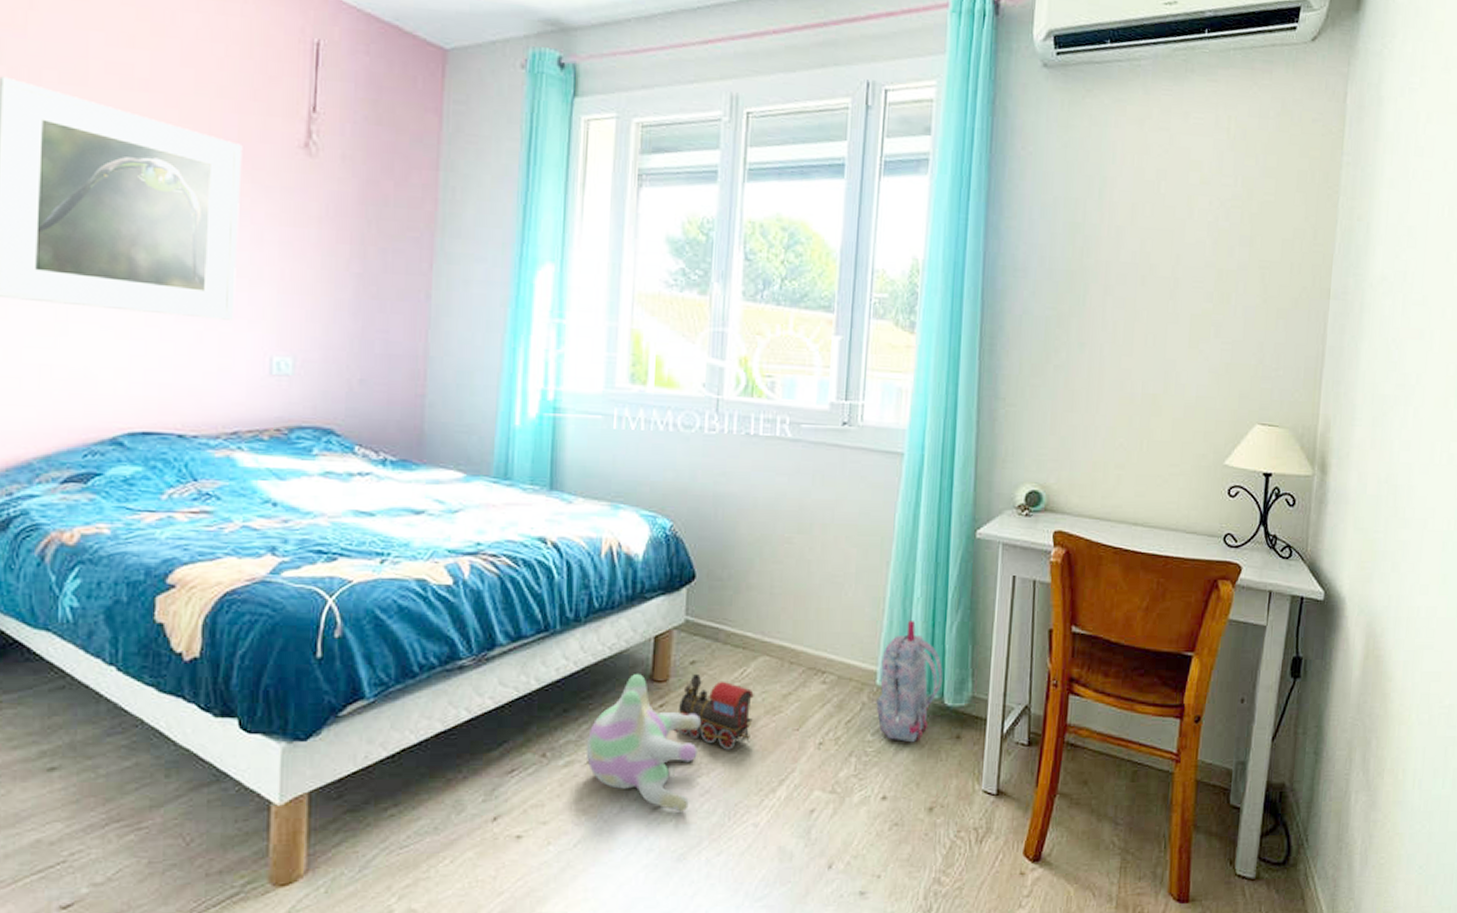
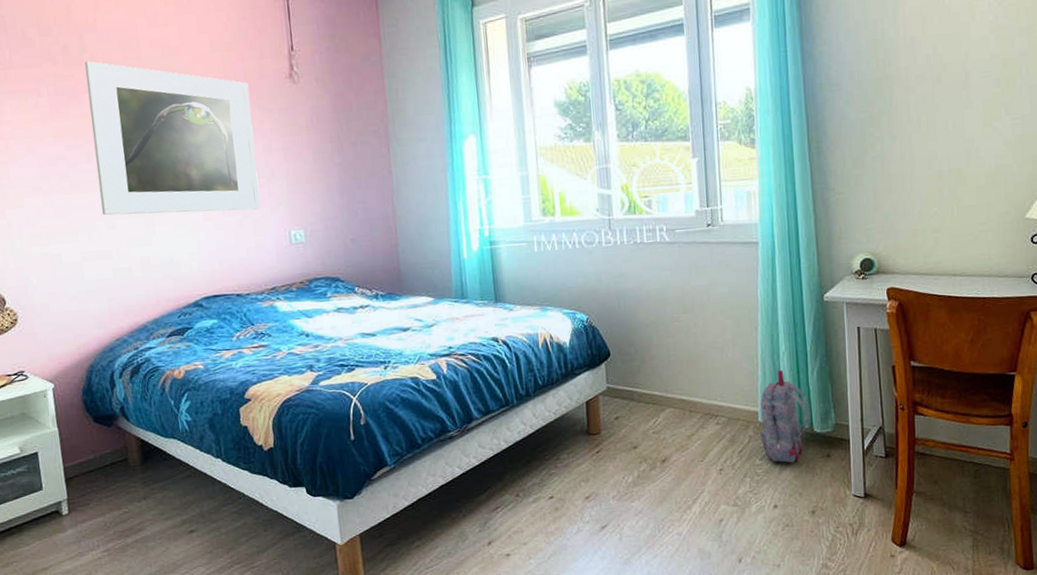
plush toy: present [585,674,701,812] -> none [546,430,629,529]
toy train: present [675,674,754,750] -> none [610,426,667,481]

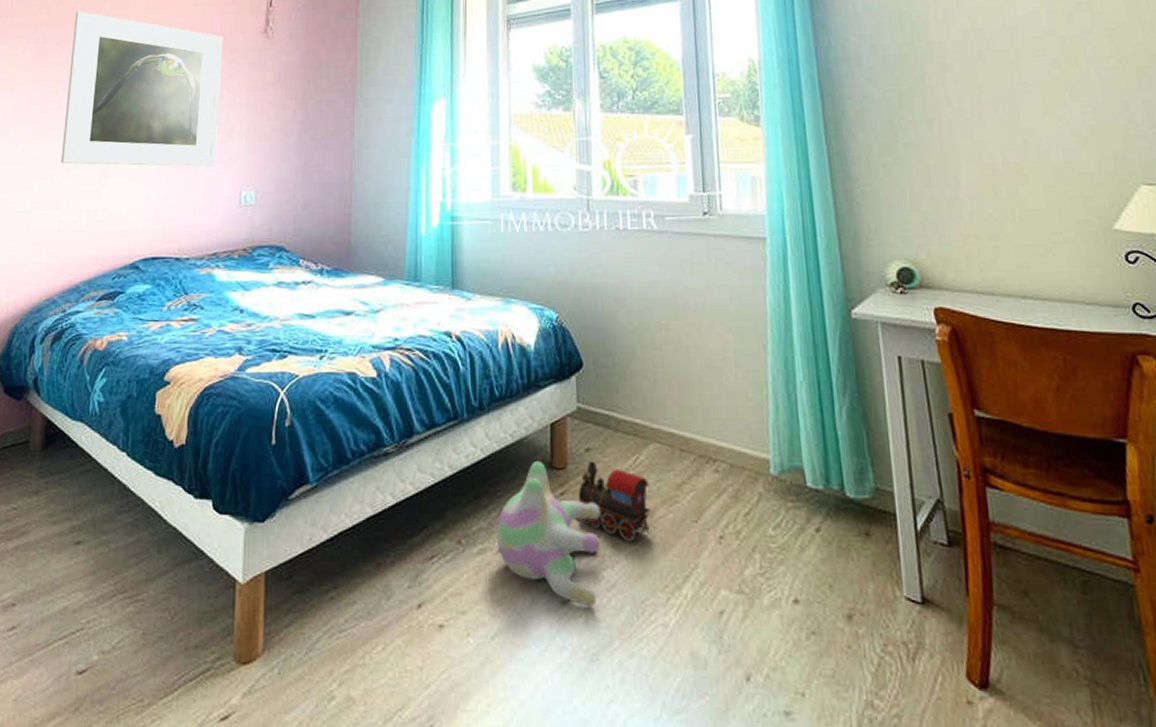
plush toy: none [546,430,629,529] -> present [496,461,600,608]
toy train: none [610,426,667,481] -> present [577,462,650,542]
backpack: present [760,370,811,463] -> none [772,406,841,539]

